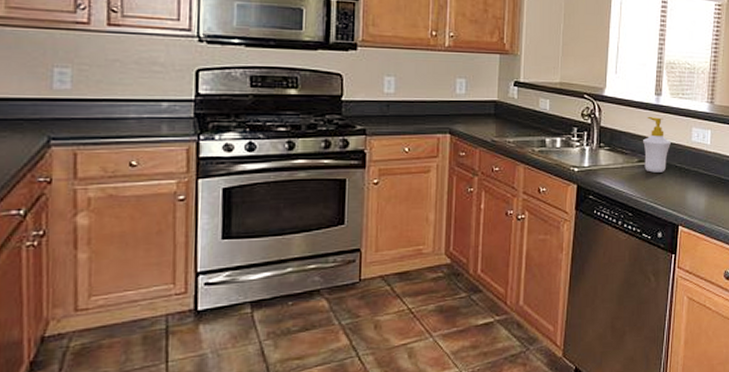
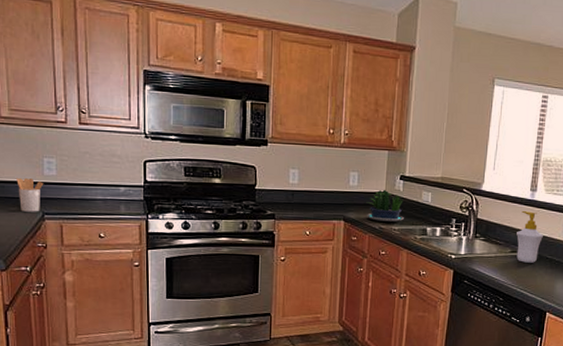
utensil holder: none [11,94,52,137] -> present [16,178,44,212]
potted plant: none [475,97,520,133] -> present [366,189,404,222]

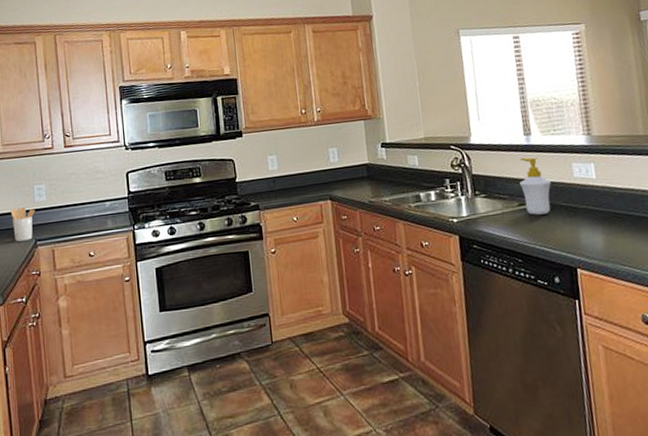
potted plant: present [366,189,404,222] -> none [352,160,393,195]

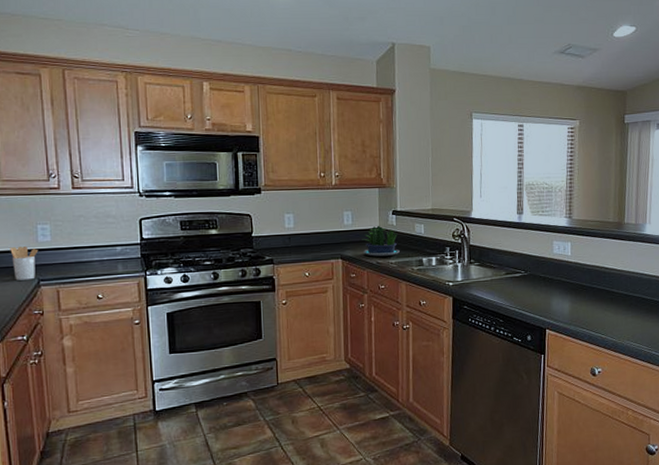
potted plant: none [352,160,393,195] -> present [362,225,400,257]
soap bottle: present [520,157,551,215] -> none [509,233,534,283]

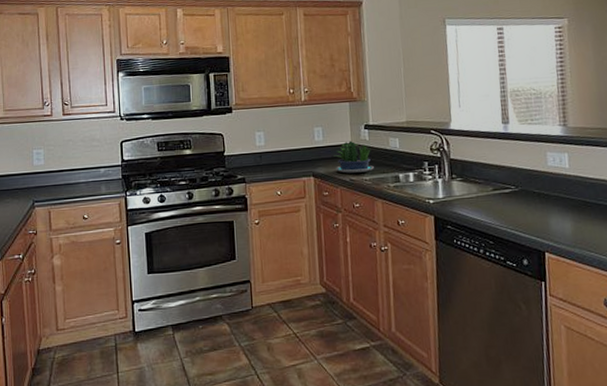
utensil holder: present [10,246,39,280] -> none [10,170,34,202]

